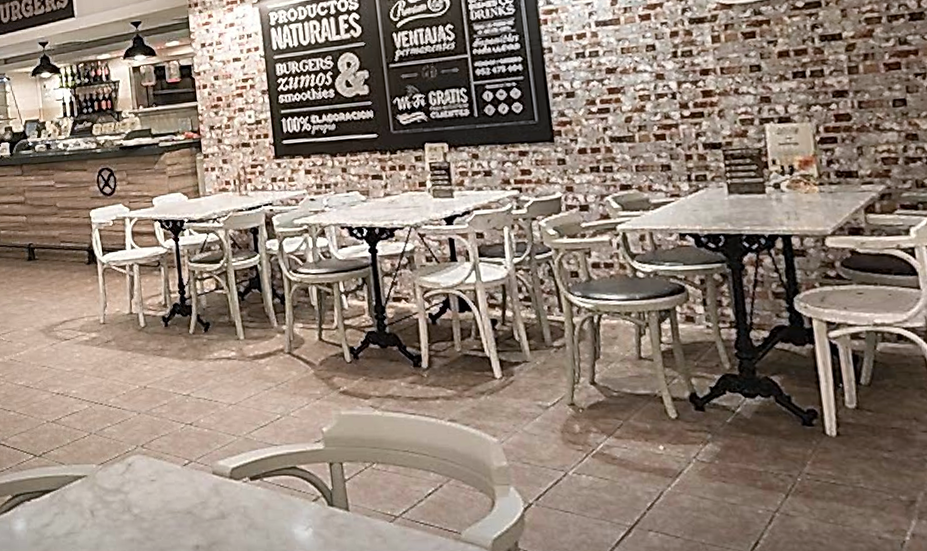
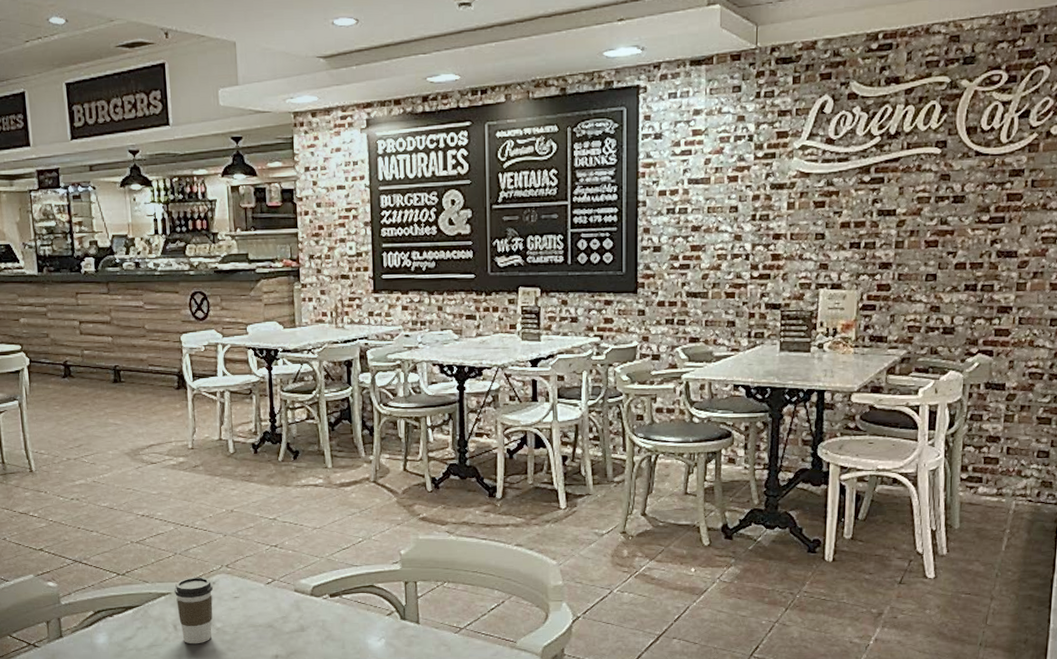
coffee cup: none [90,458,130,532] -> present [174,577,213,644]

